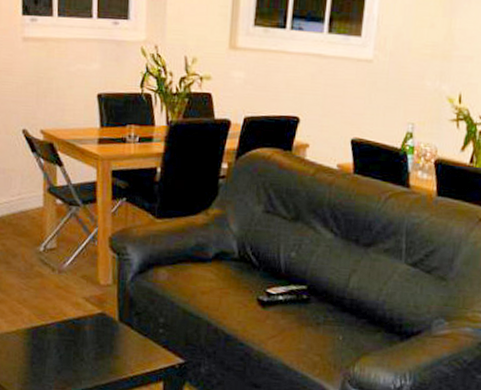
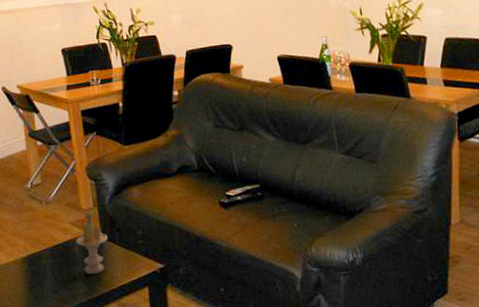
candle: none [88,286,124,359] -> present [76,210,107,274]

